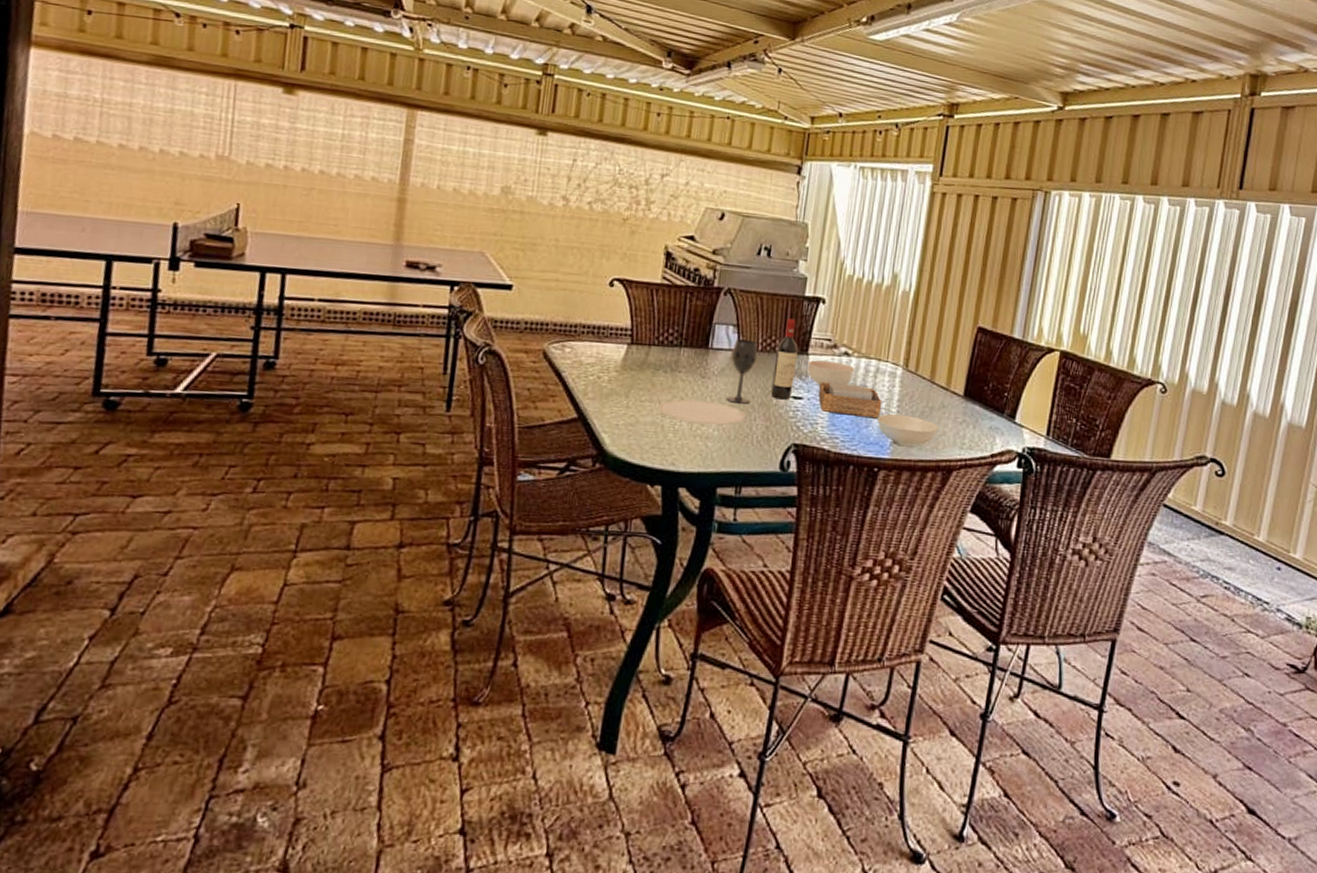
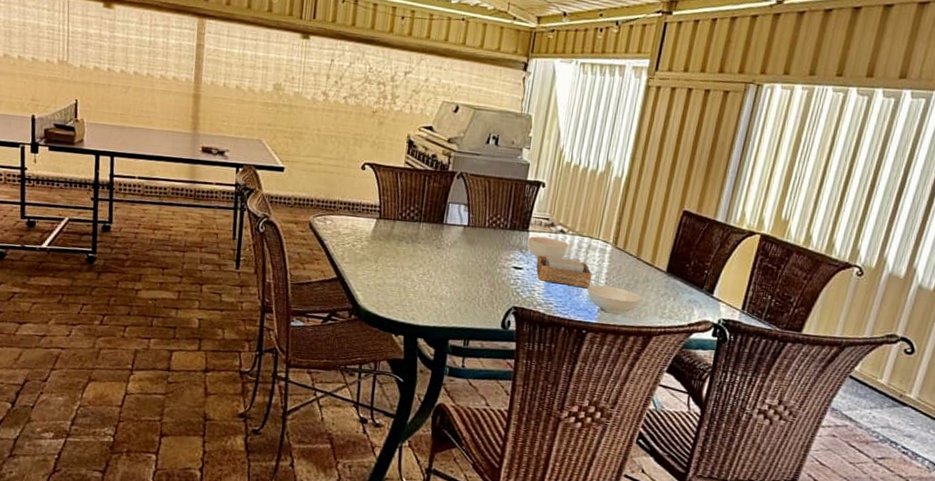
plate: present [658,399,747,426] -> none [401,266,474,289]
wine glass: present [727,339,758,404] -> none [458,217,486,272]
wine bottle: present [770,319,798,400] -> none [495,200,520,270]

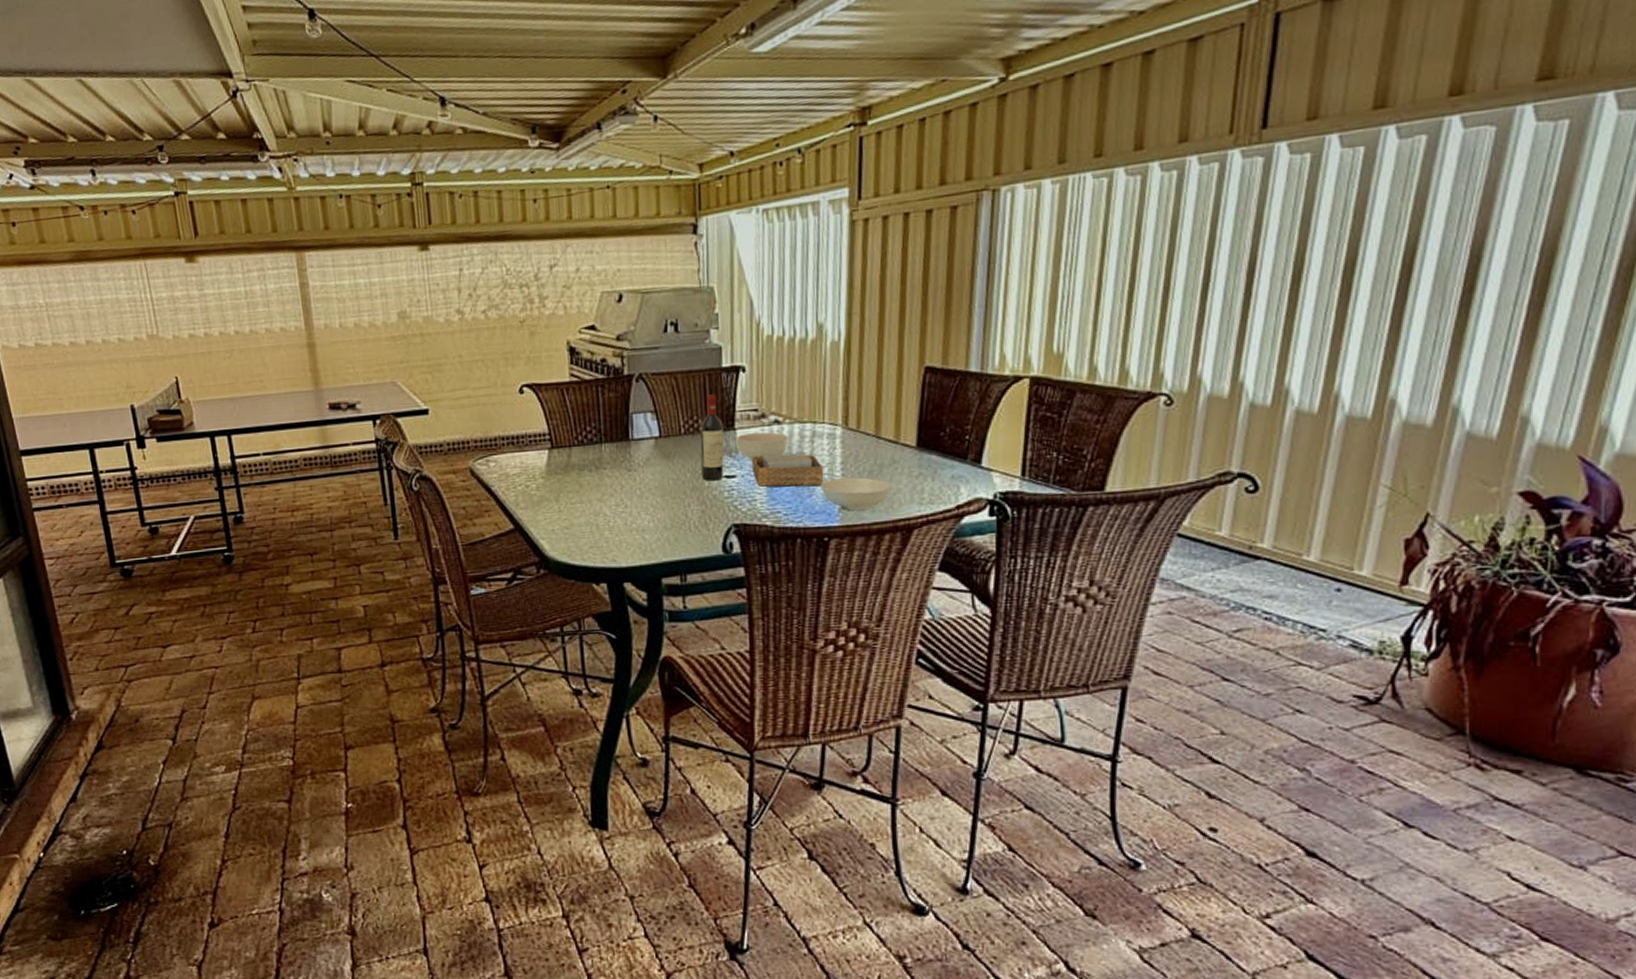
wine bottle: none [495,200,520,270] -> present [700,394,724,481]

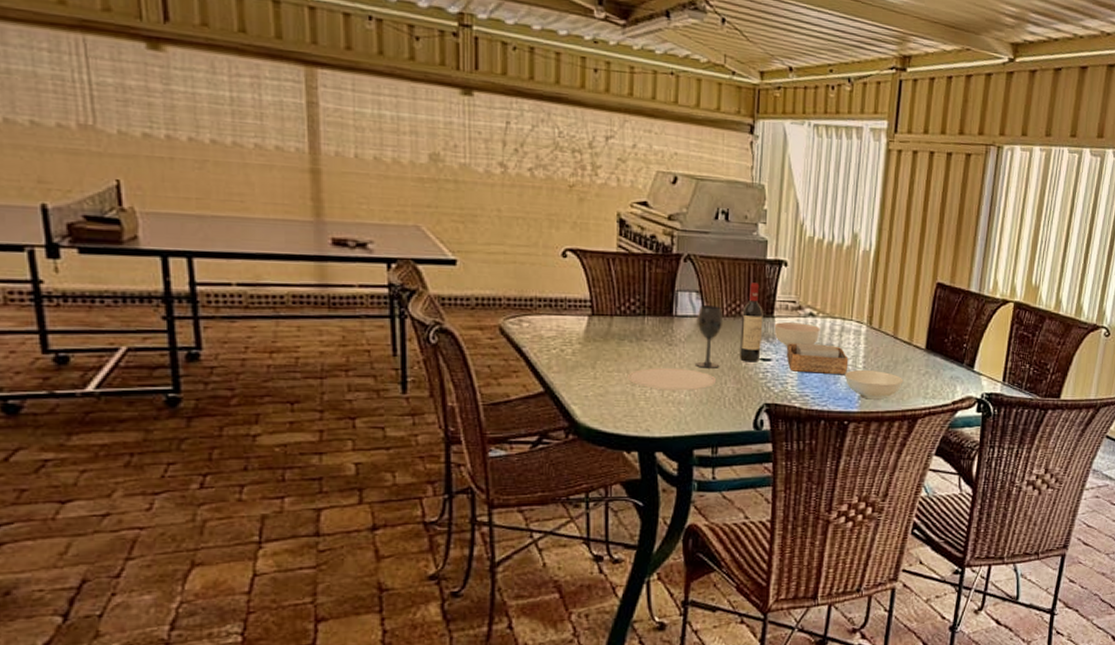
plate: none [589,493,680,519] -> present [627,367,717,391]
wine glass: none [653,424,682,492] -> present [696,305,724,368]

